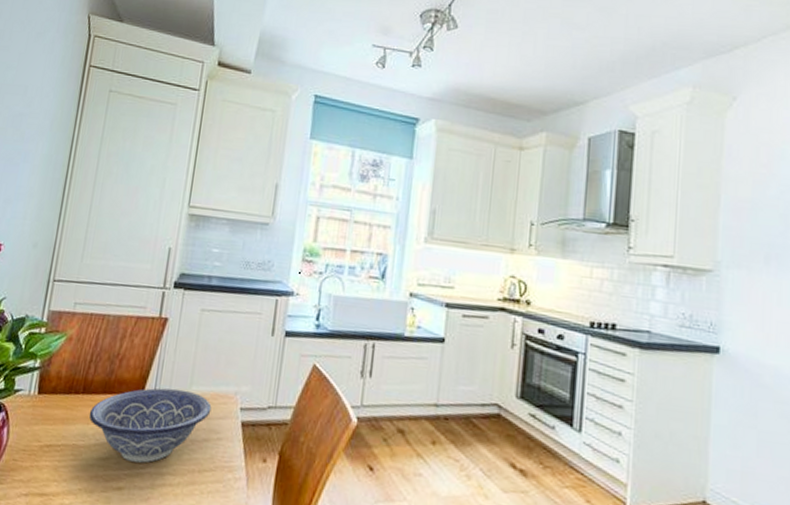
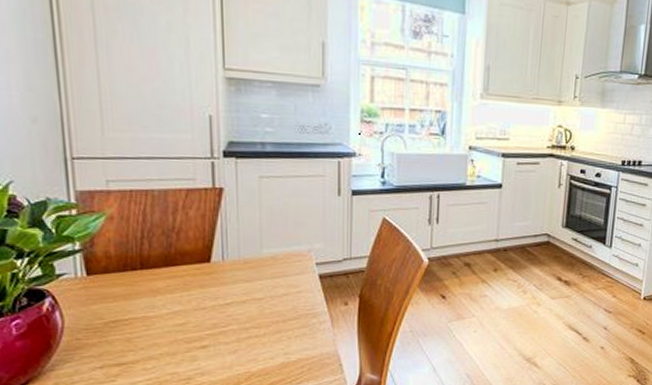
decorative bowl: present [88,388,212,463] -> none [153,253,287,322]

